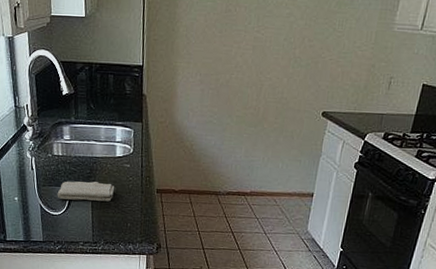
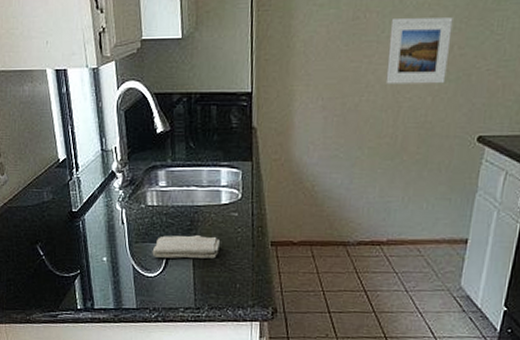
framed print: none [251,14,305,69] -> present [385,17,453,84]

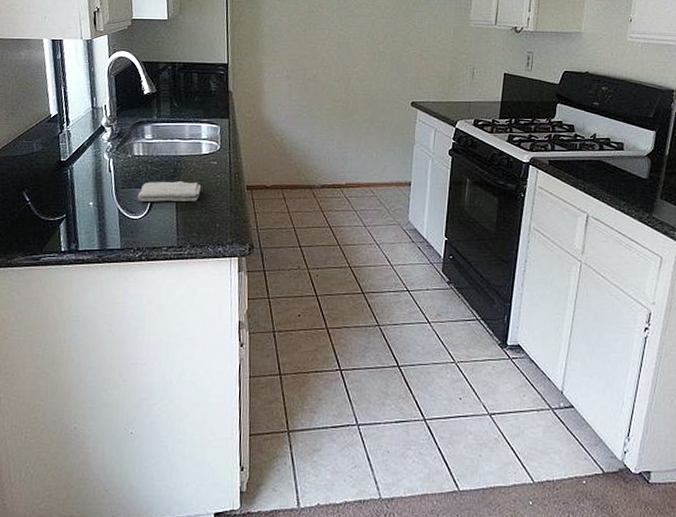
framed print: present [385,17,453,84] -> none [337,14,385,62]

